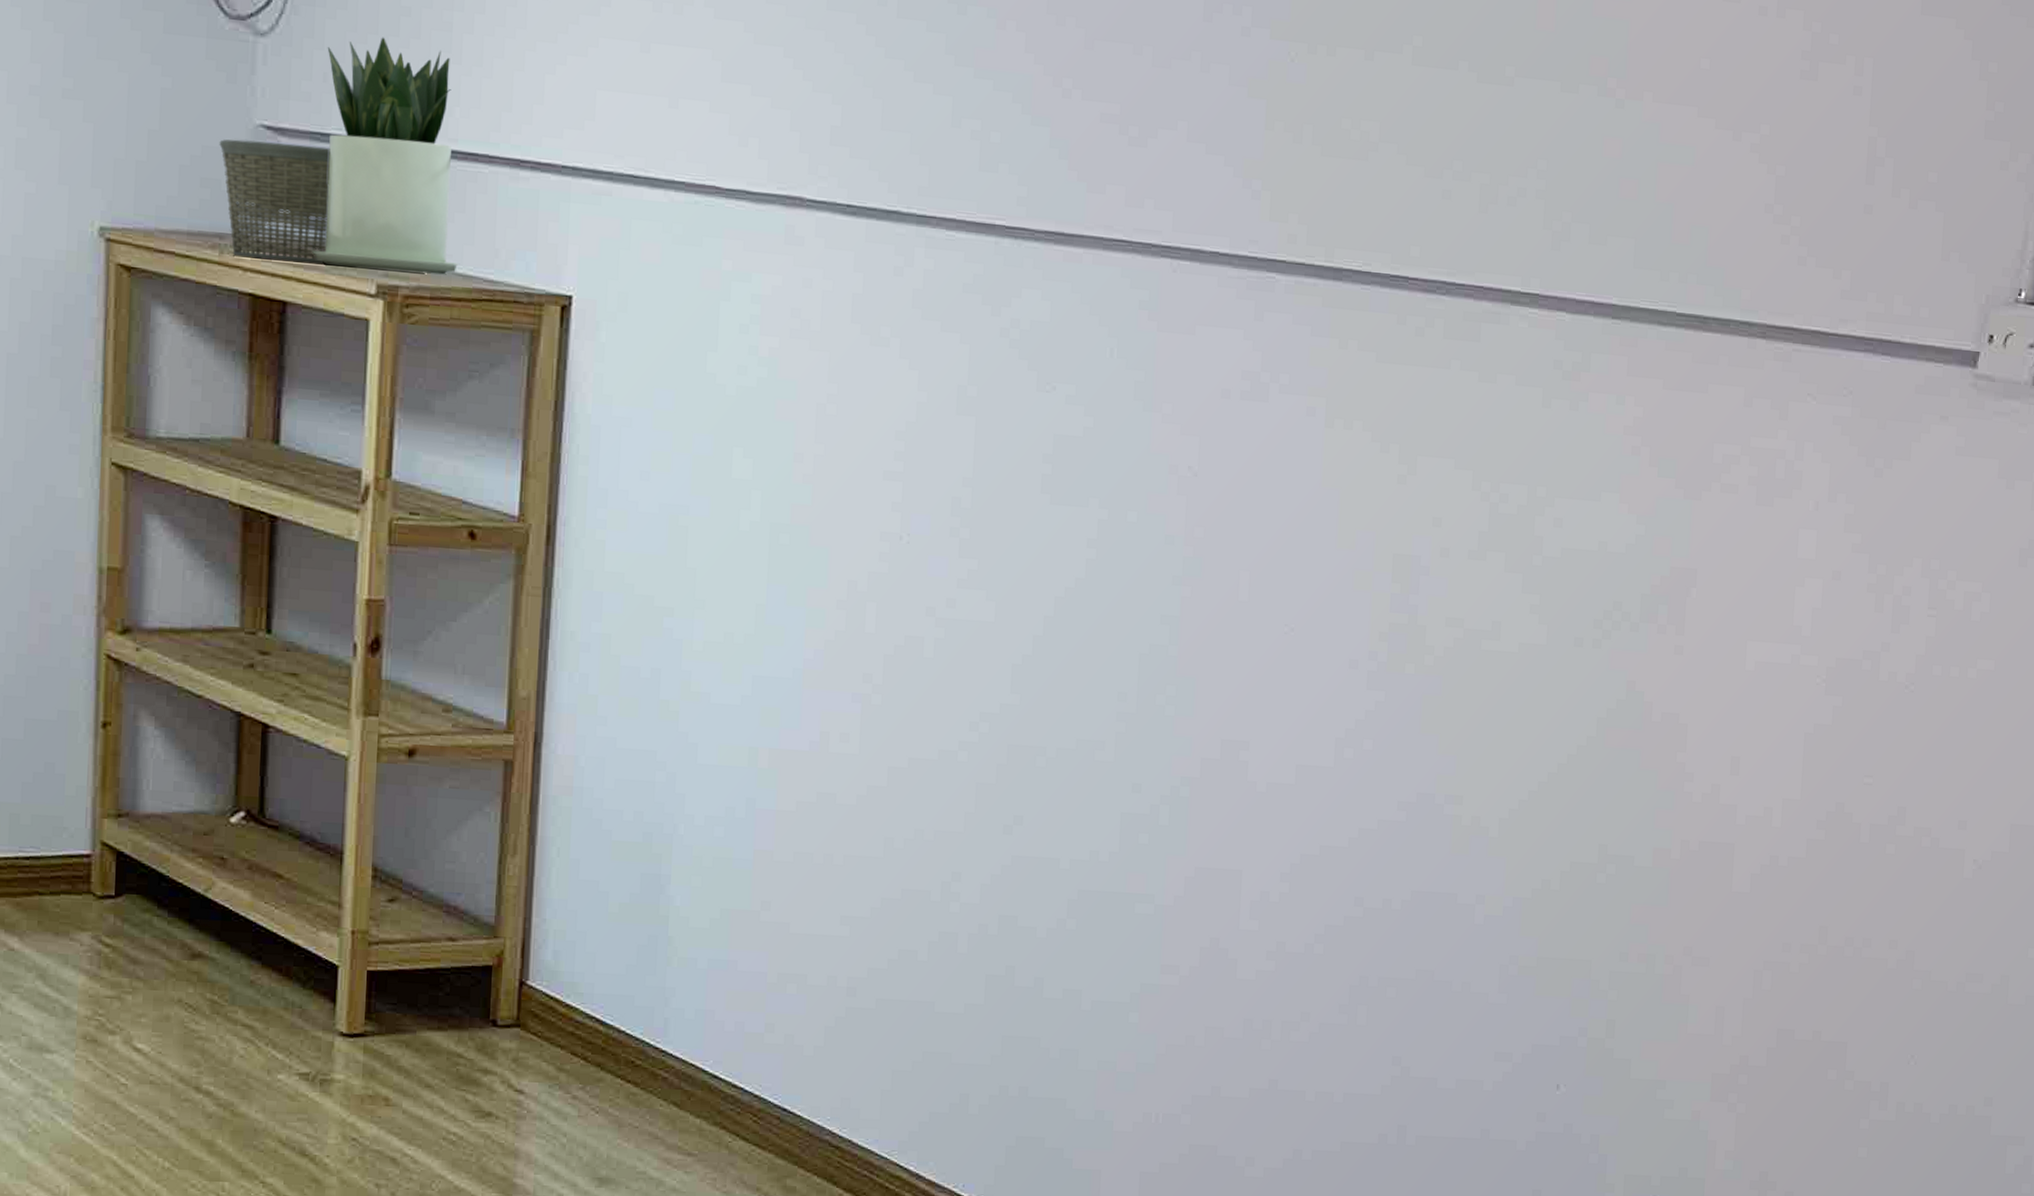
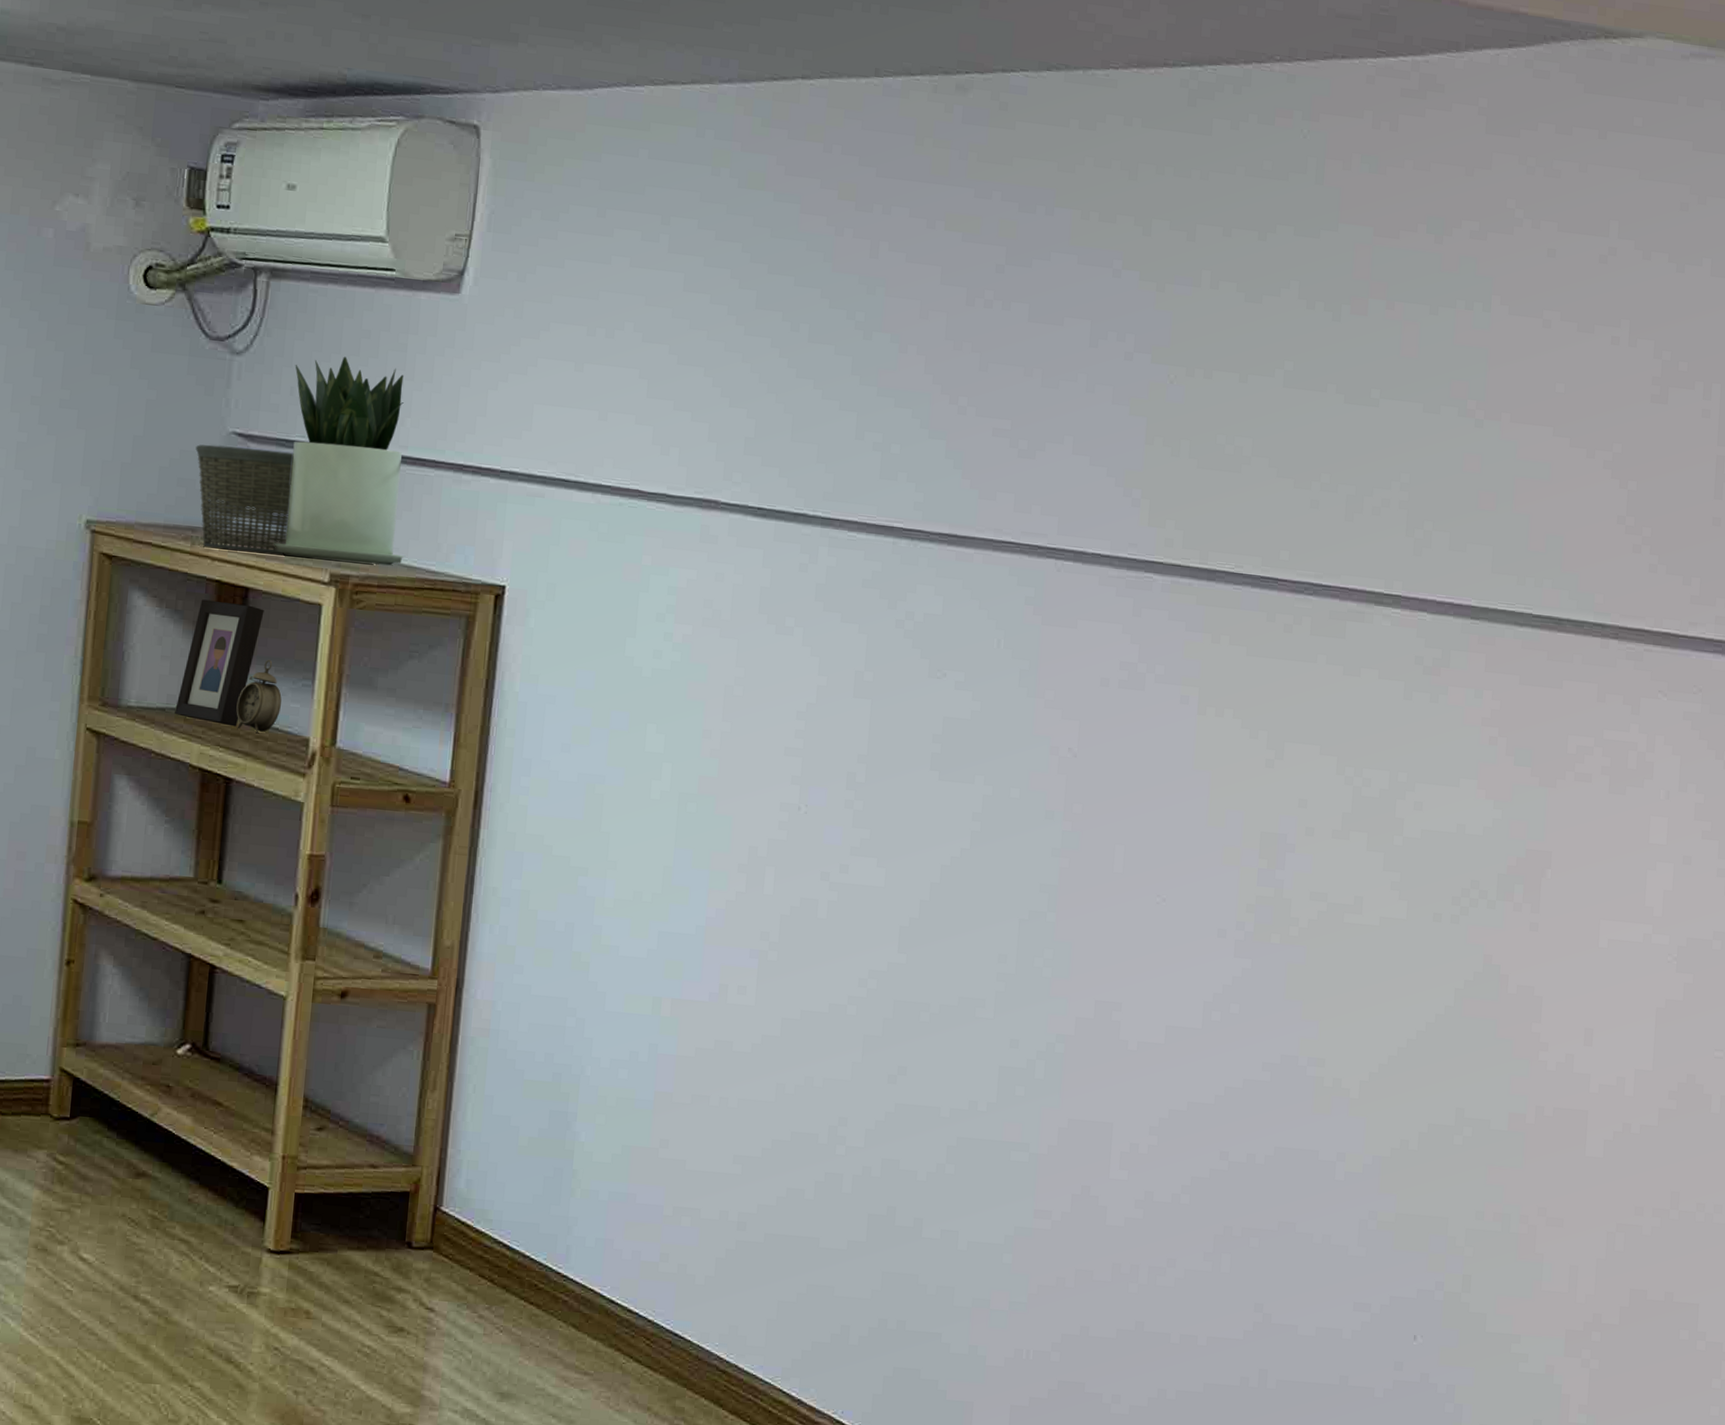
picture frame: none [210,315,305,458] -> present [175,599,264,727]
alarm clock: none [278,382,329,464] -> present [236,659,282,733]

